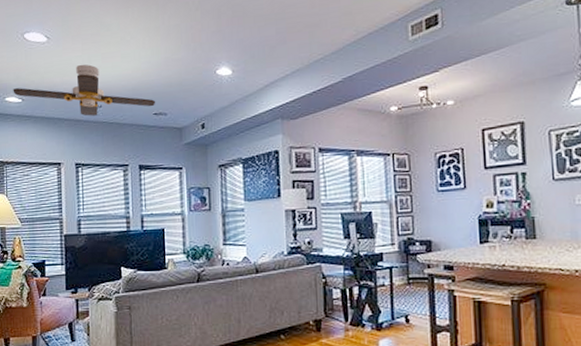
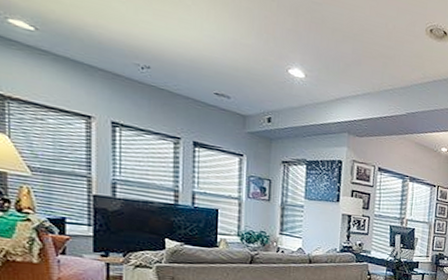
ceiling fan: present [13,64,156,116] -> none [20,10,219,86]

